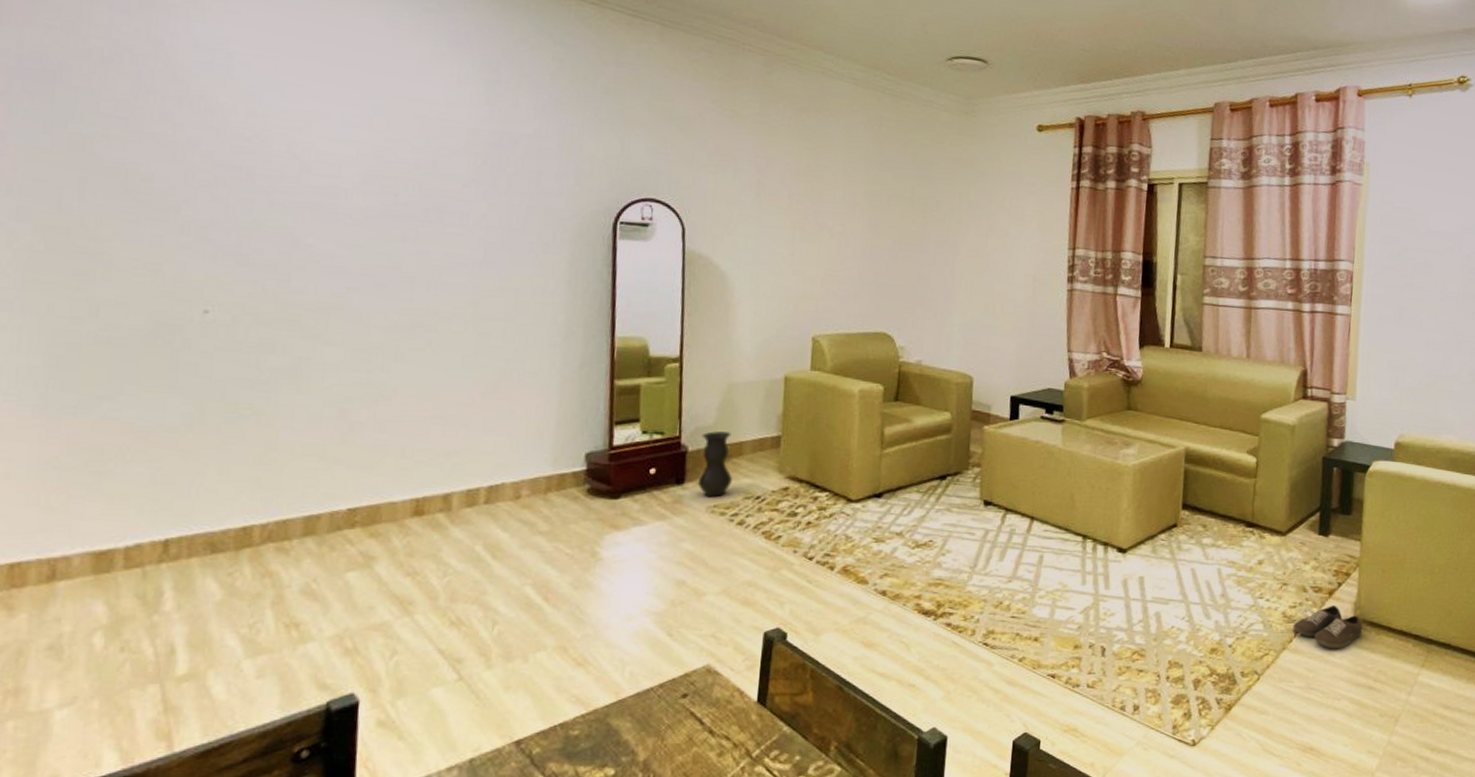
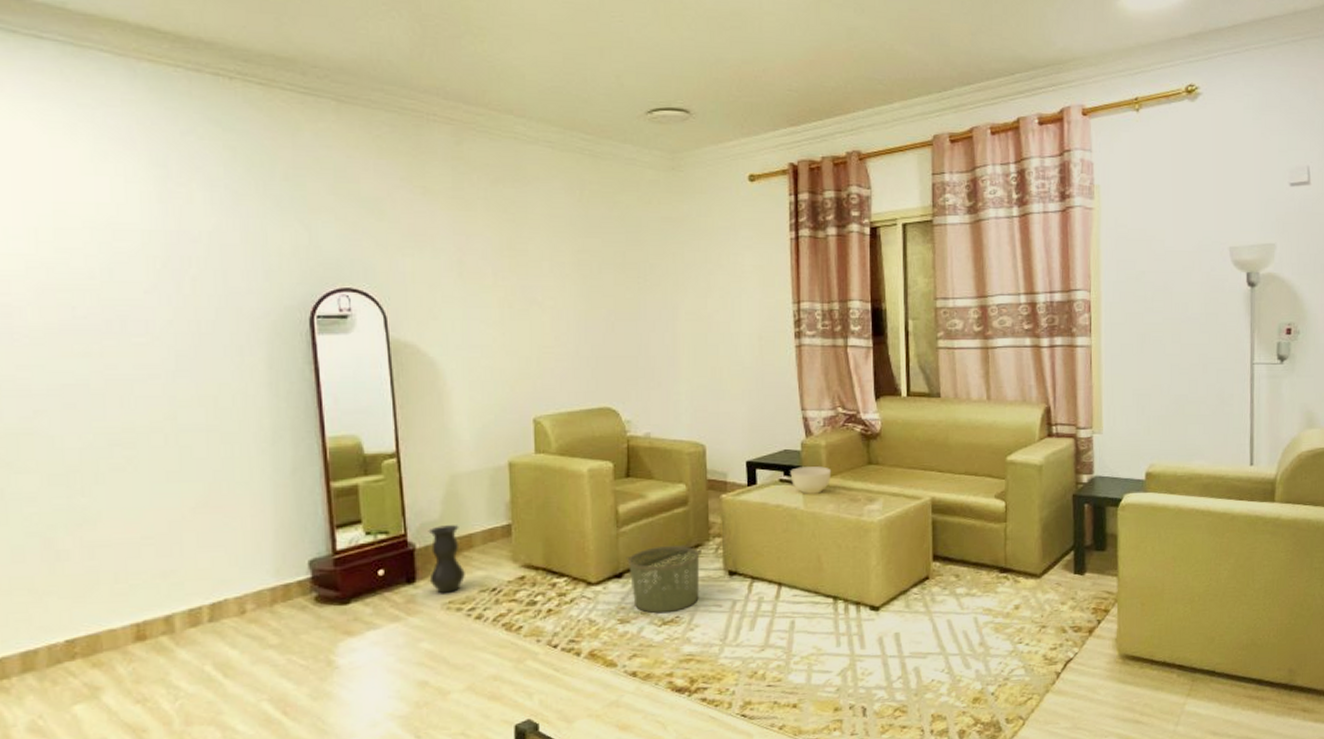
basket: none [886,470,960,536] -> present [626,545,701,614]
bowl: none [1051,406,1092,435] -> present [790,466,832,495]
shoe: present [1293,606,1363,649] -> none [1055,643,1125,687]

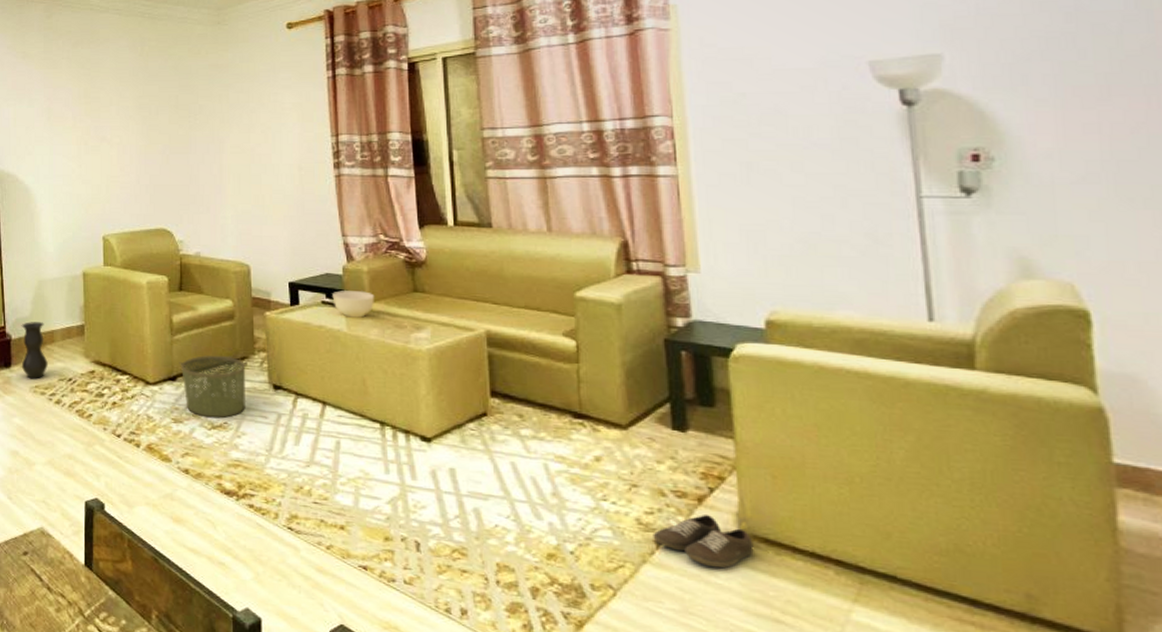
shoe: none [1055,643,1125,687] -> present [653,515,754,569]

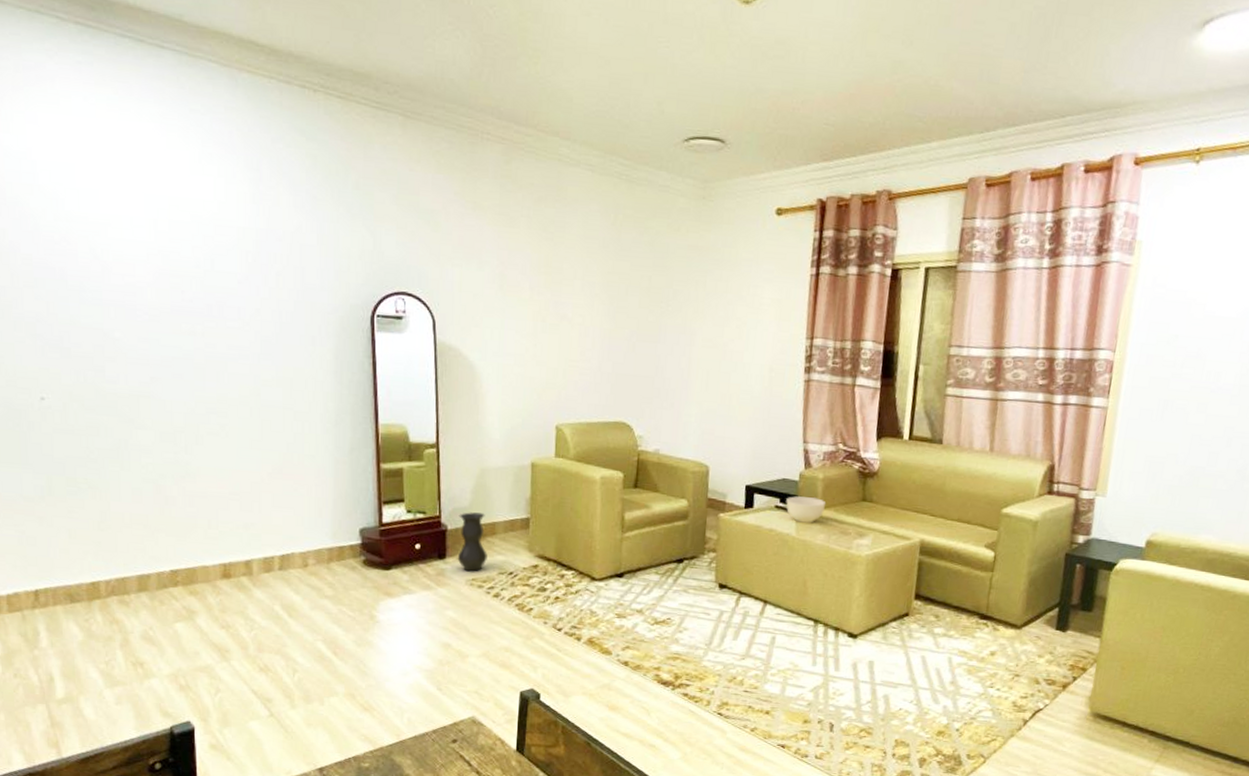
basket: present [179,355,247,418] -> none [627,553,696,614]
shoe: present [653,515,754,569] -> none [1022,698,1096,740]

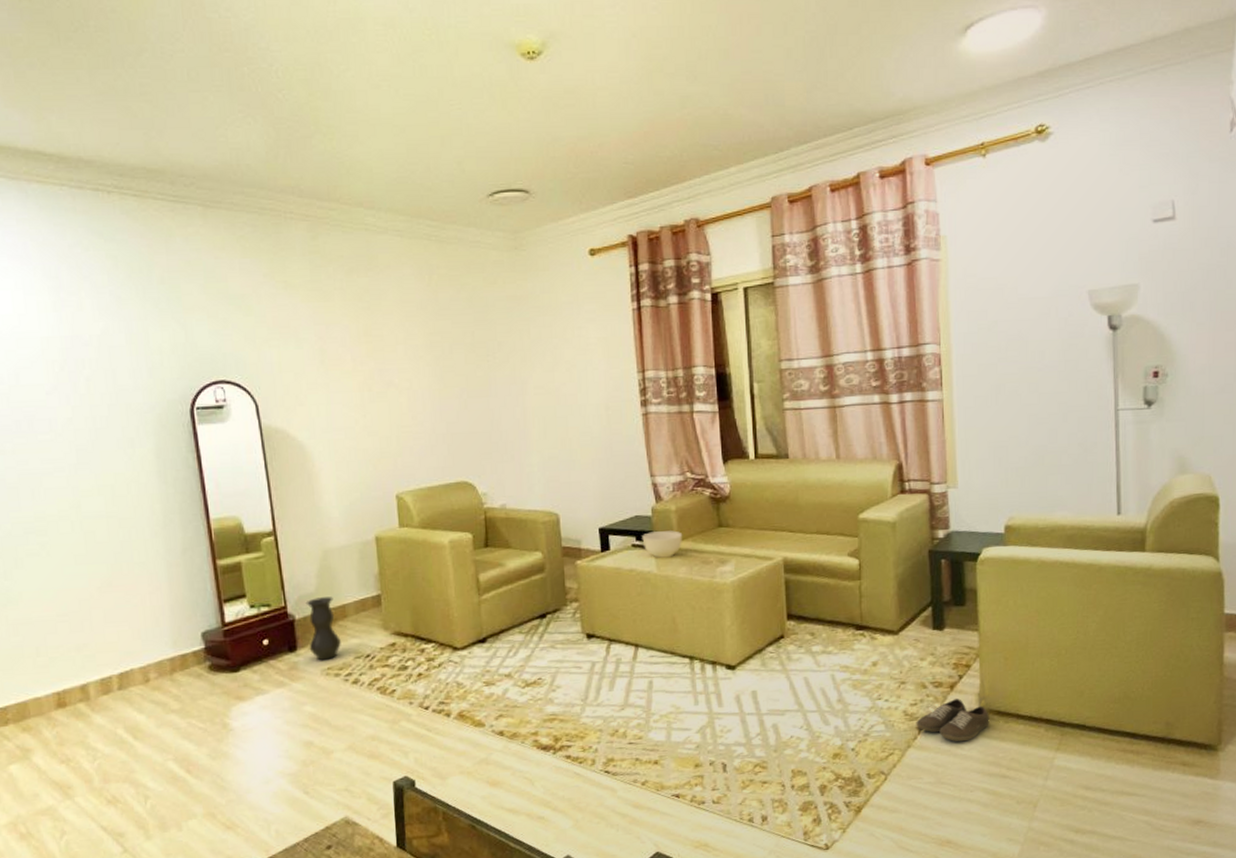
shoe: none [1022,698,1096,740] -> present [916,699,989,742]

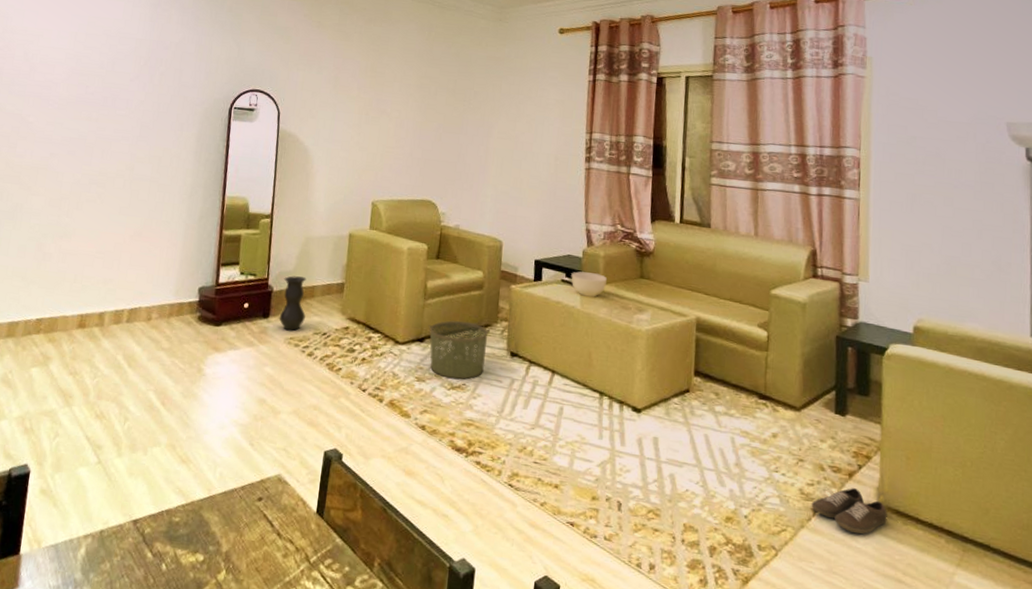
basket: none [488,610,560,676] -> present [428,320,490,380]

